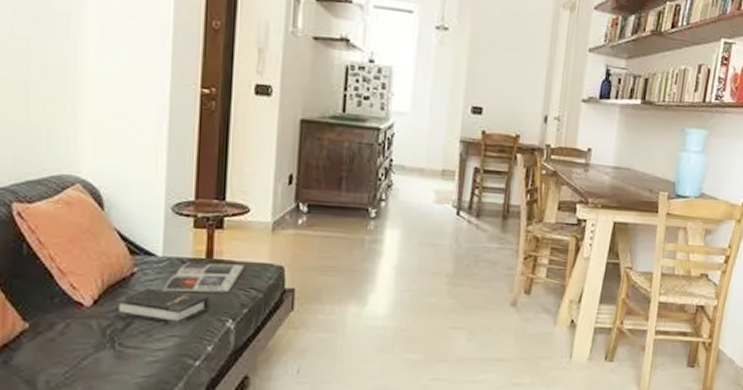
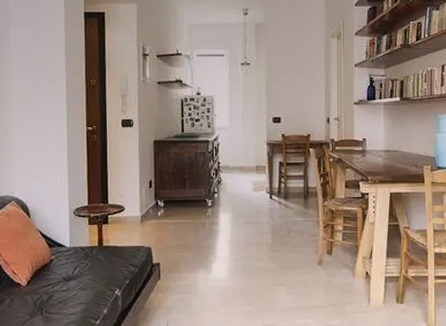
hardback book: present [115,288,210,326] -> none [41,270,103,296]
magazine: present [162,262,245,293] -> none [71,249,125,272]

